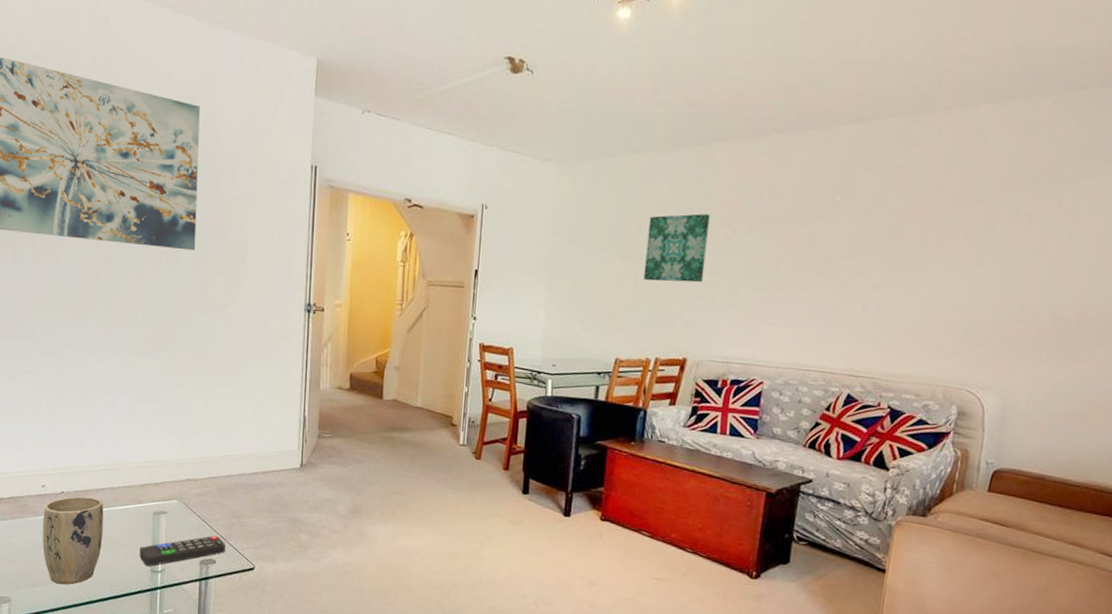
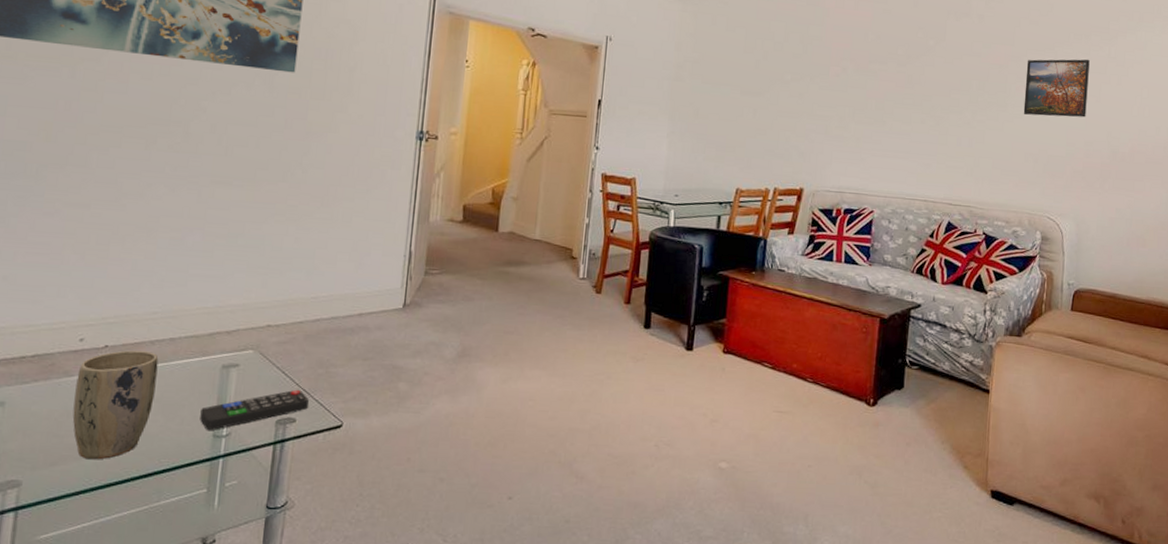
wall art: present [643,214,710,283] -> none [762,52,822,117]
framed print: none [945,210,1034,279] -> present [1023,59,1090,118]

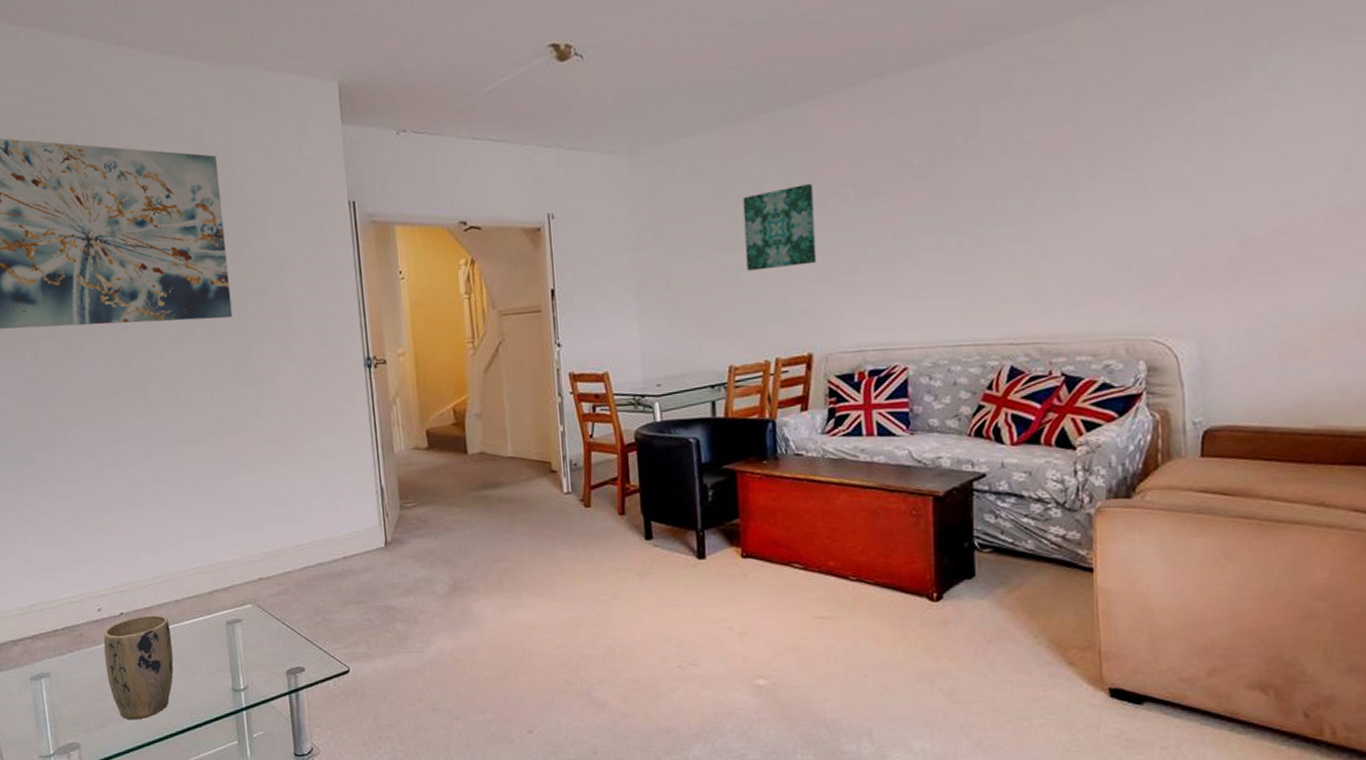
remote control: present [200,389,309,430] -> none [216,638,313,685]
wall art: none [762,52,822,117] -> present [743,184,817,271]
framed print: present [1023,59,1090,118] -> none [1100,118,1198,211]

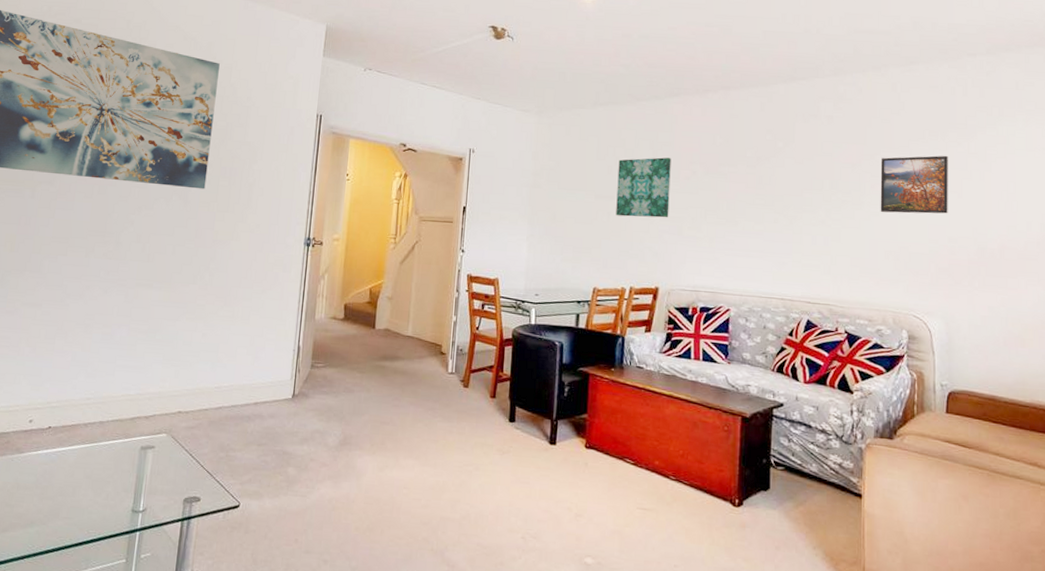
plant pot: present [103,615,174,720] -> none [21,431,90,529]
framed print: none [1100,118,1198,211] -> present [880,155,948,214]

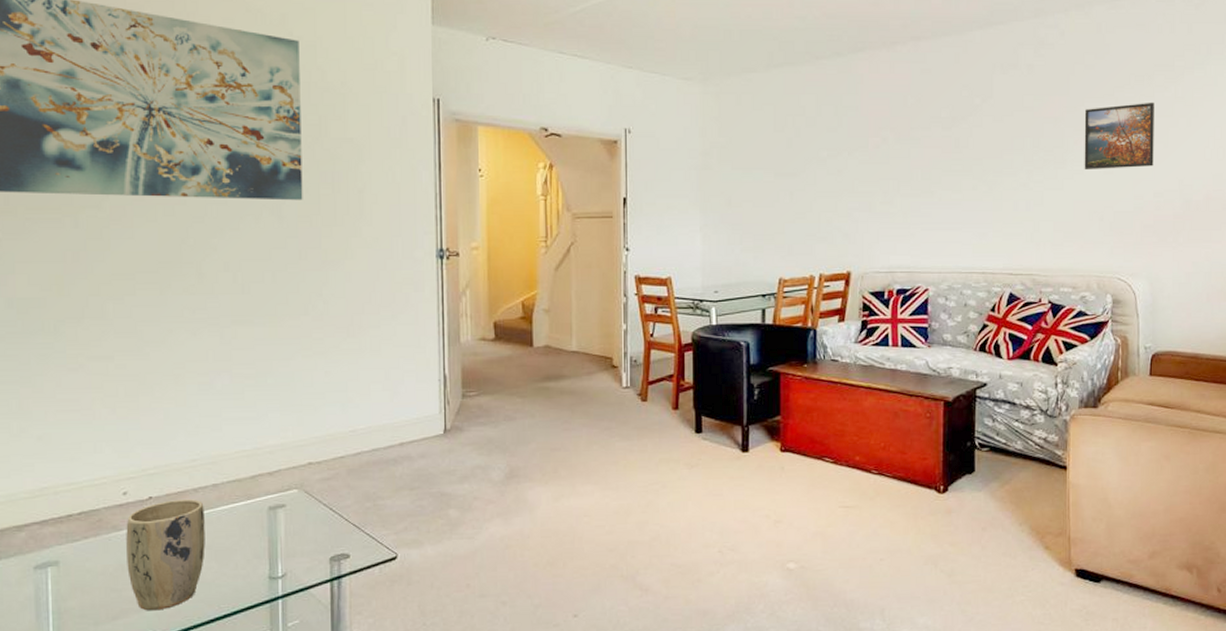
plant pot: none [21,431,90,529] -> present [126,499,206,611]
wall art: present [616,157,671,218] -> none [799,124,858,195]

